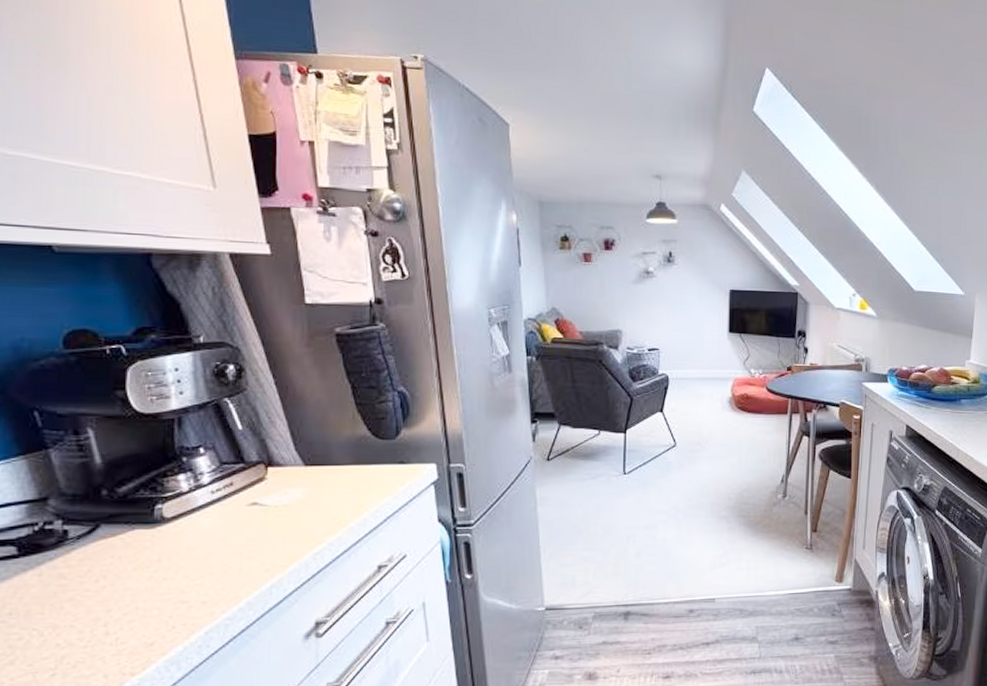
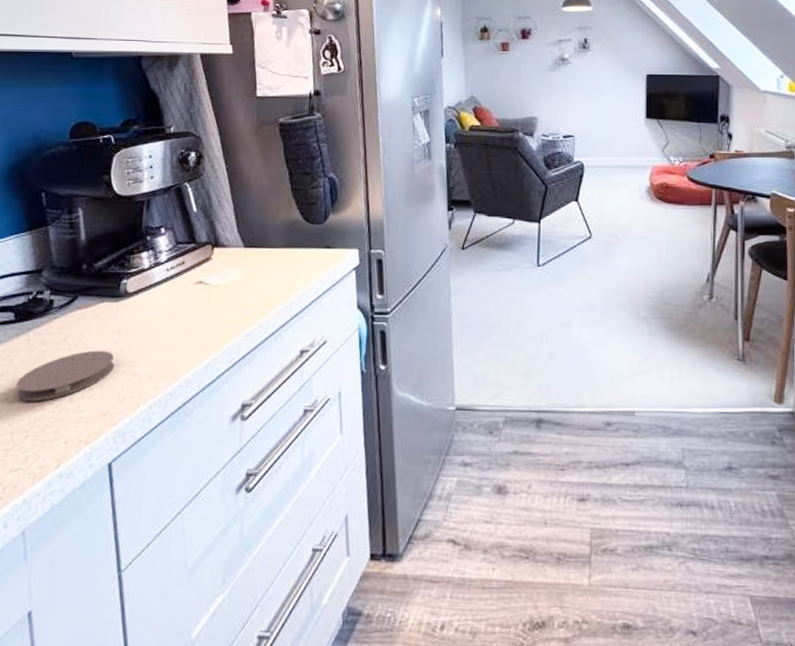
coaster: none [31,579,158,640] -> present [16,350,115,402]

